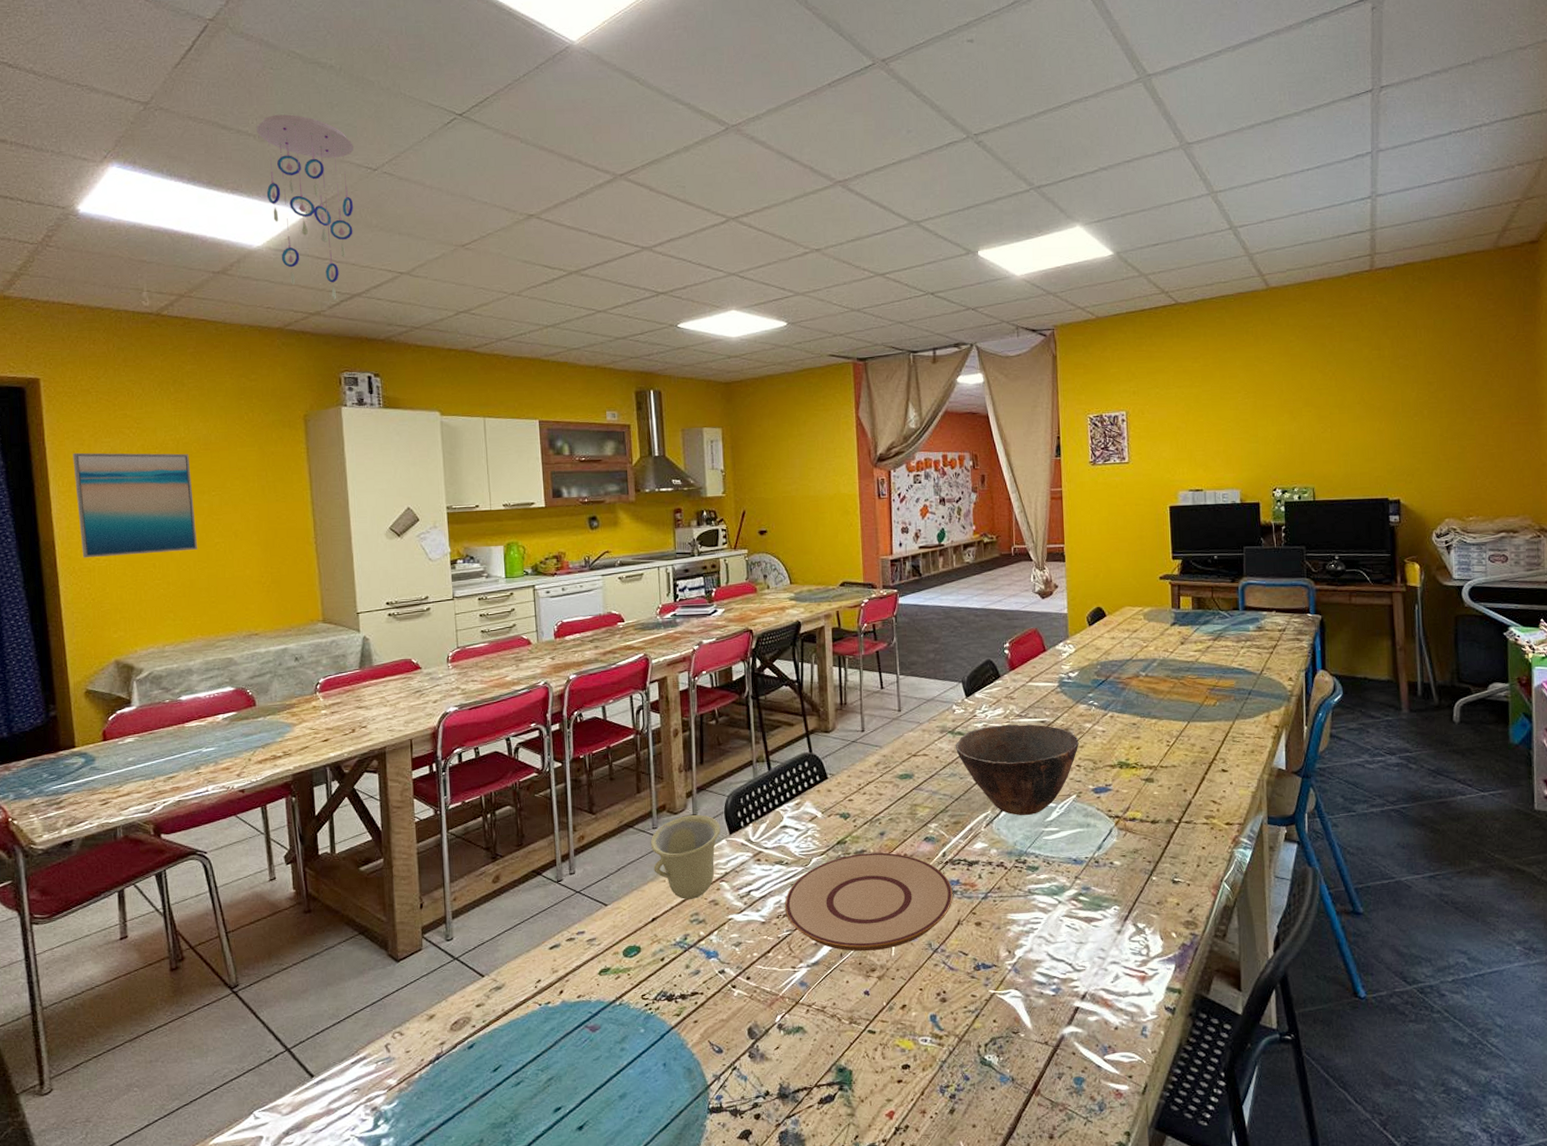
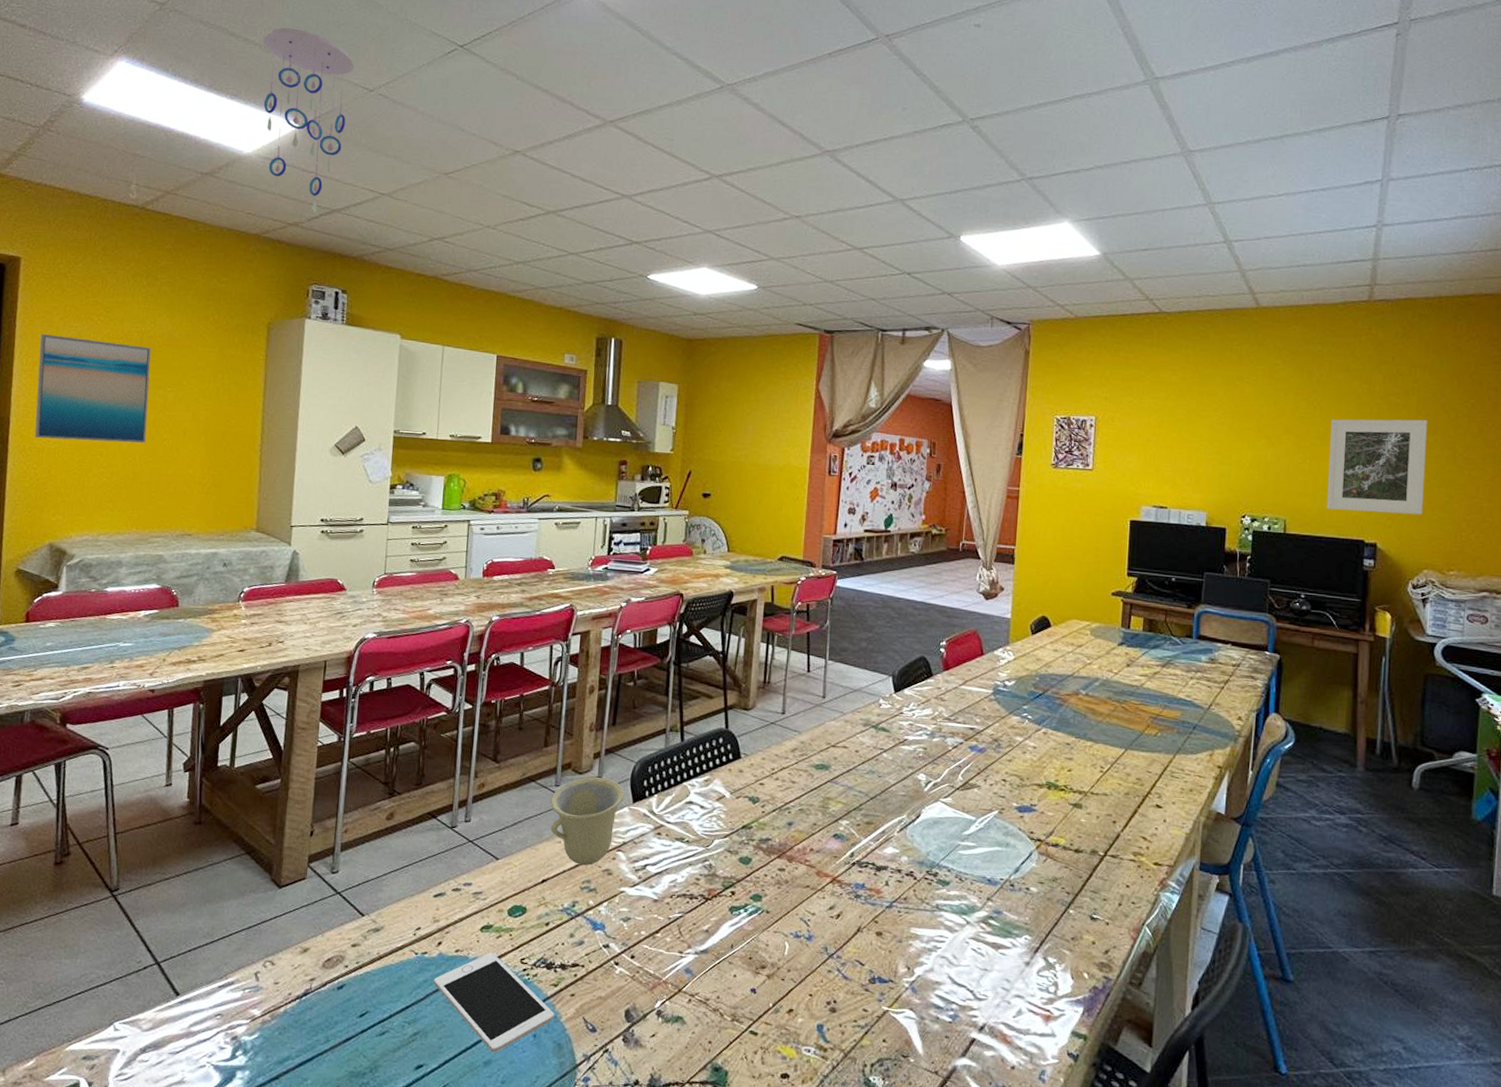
cell phone: none [560,993,682,1086] -> present [433,952,555,1053]
plate: present [784,852,953,952] -> none [679,841,857,947]
bowl: present [955,724,1079,815] -> none [877,726,1008,826]
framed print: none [1346,378,1439,473] -> present [1326,419,1427,515]

